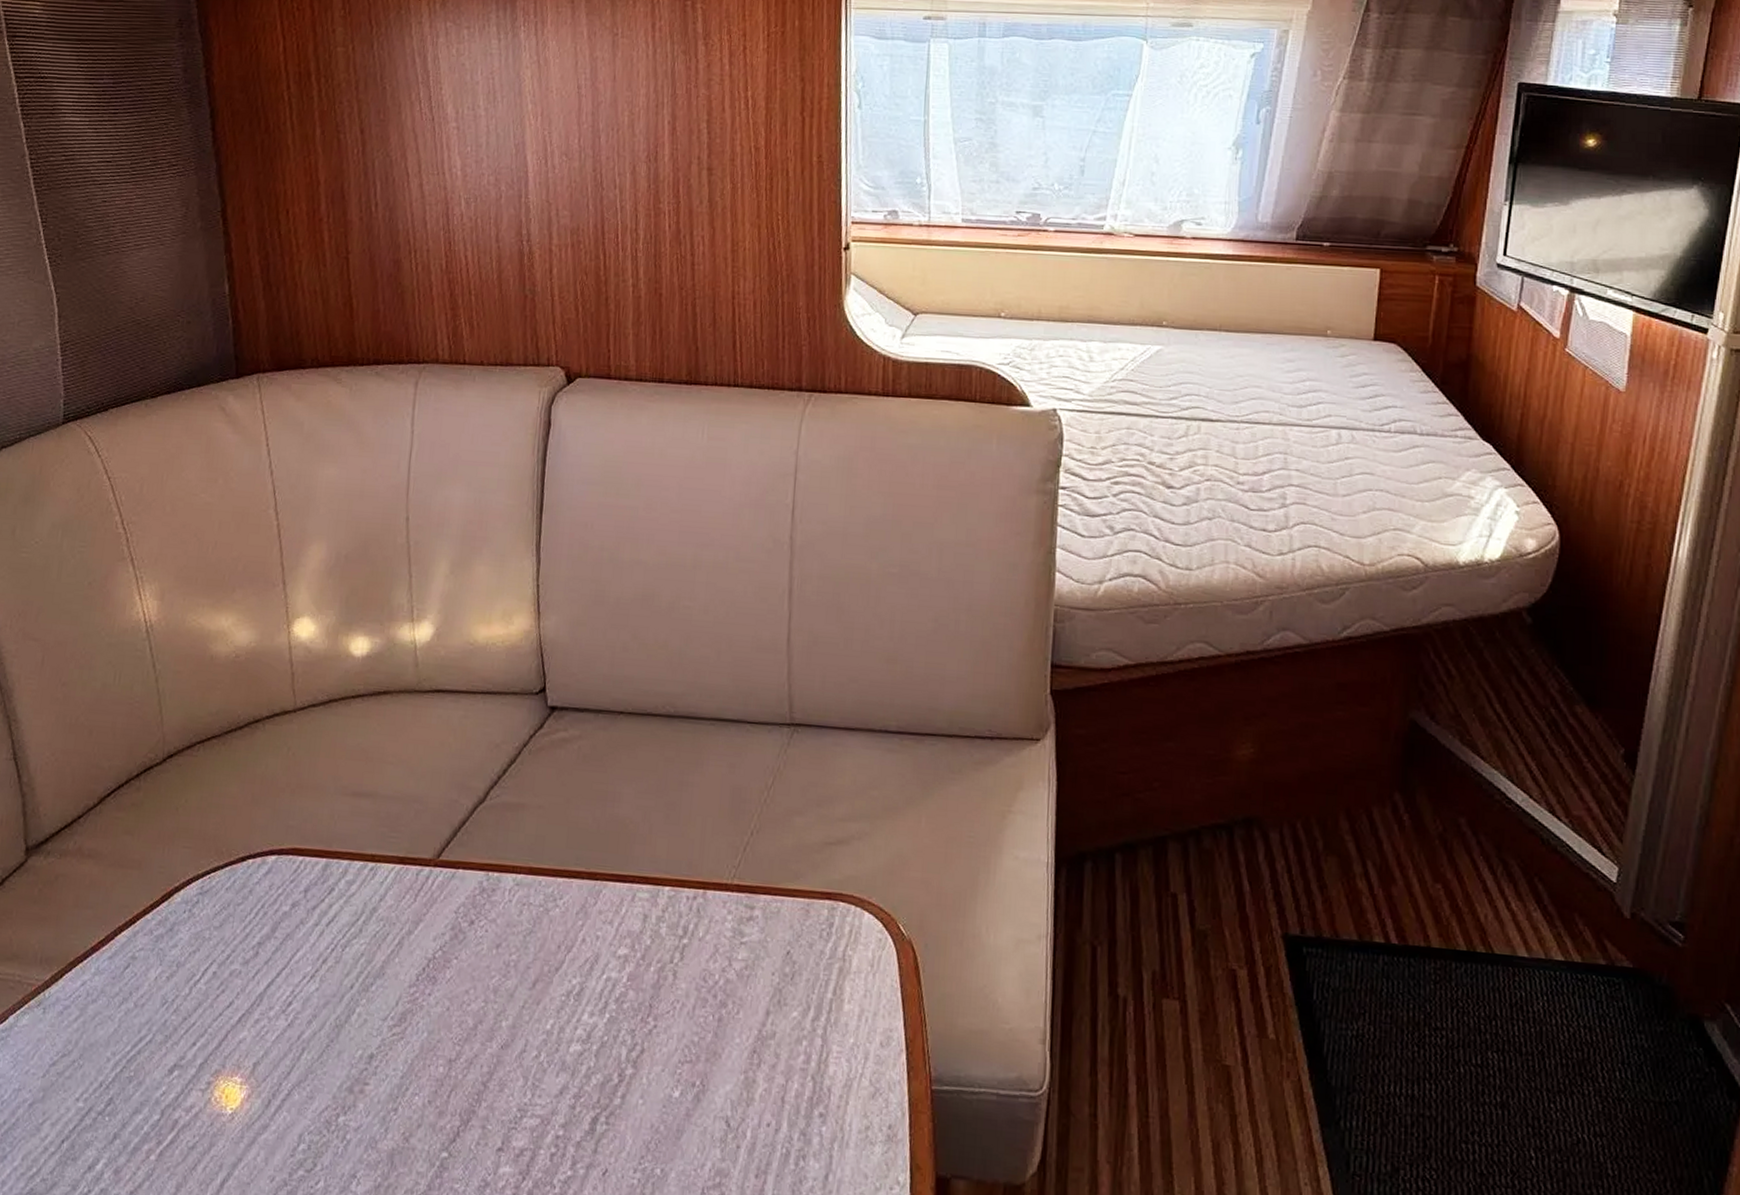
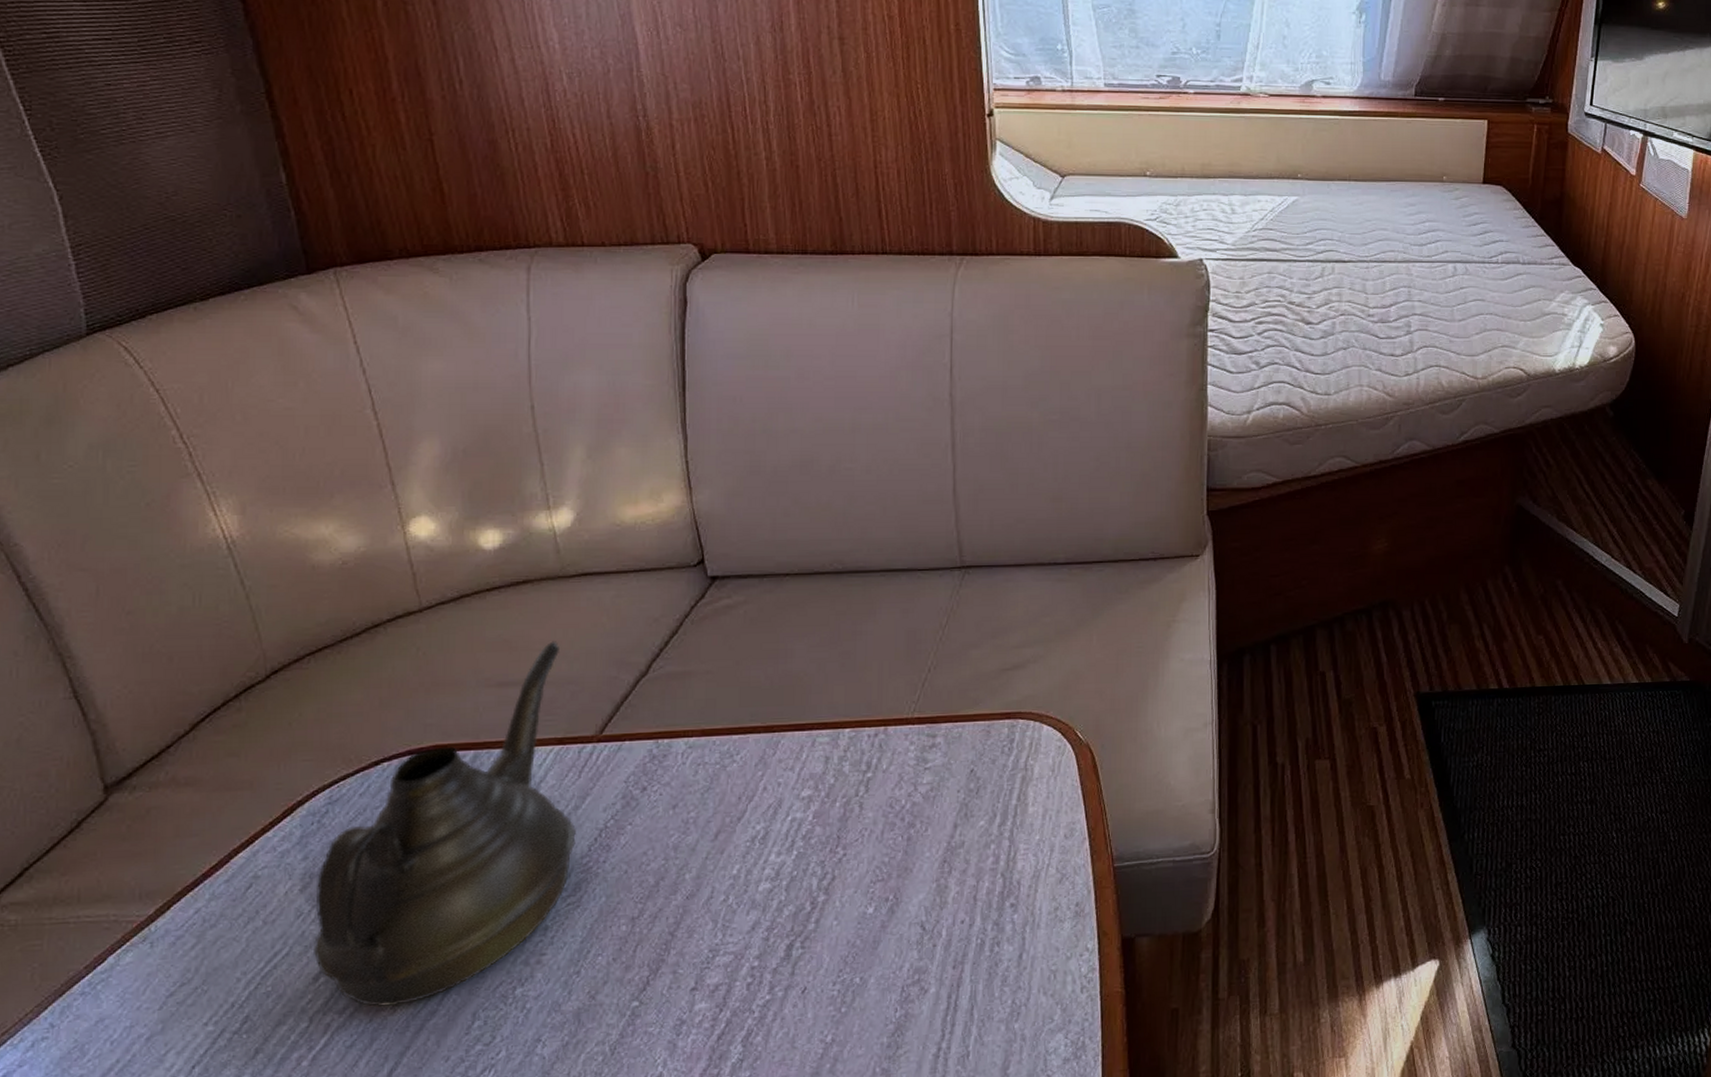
teapot: none [172,756,410,1114] -> present [314,641,576,1008]

